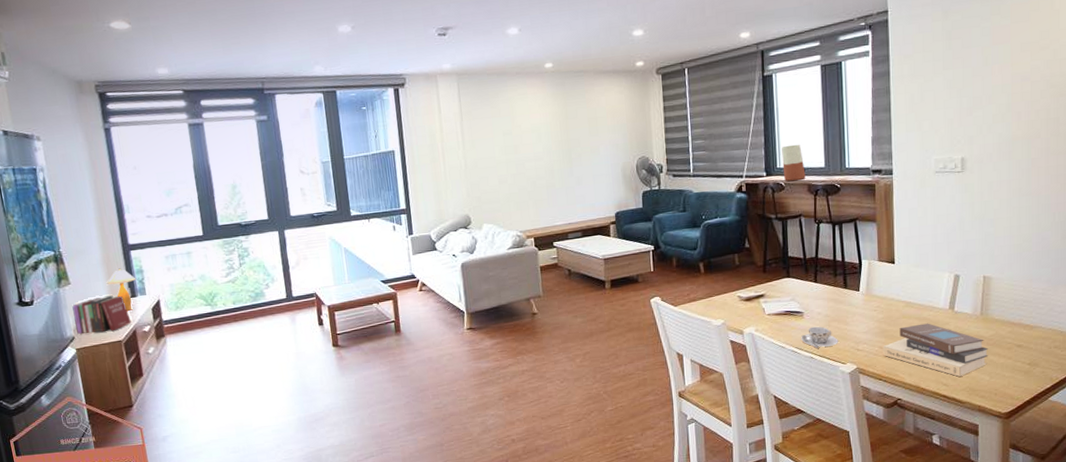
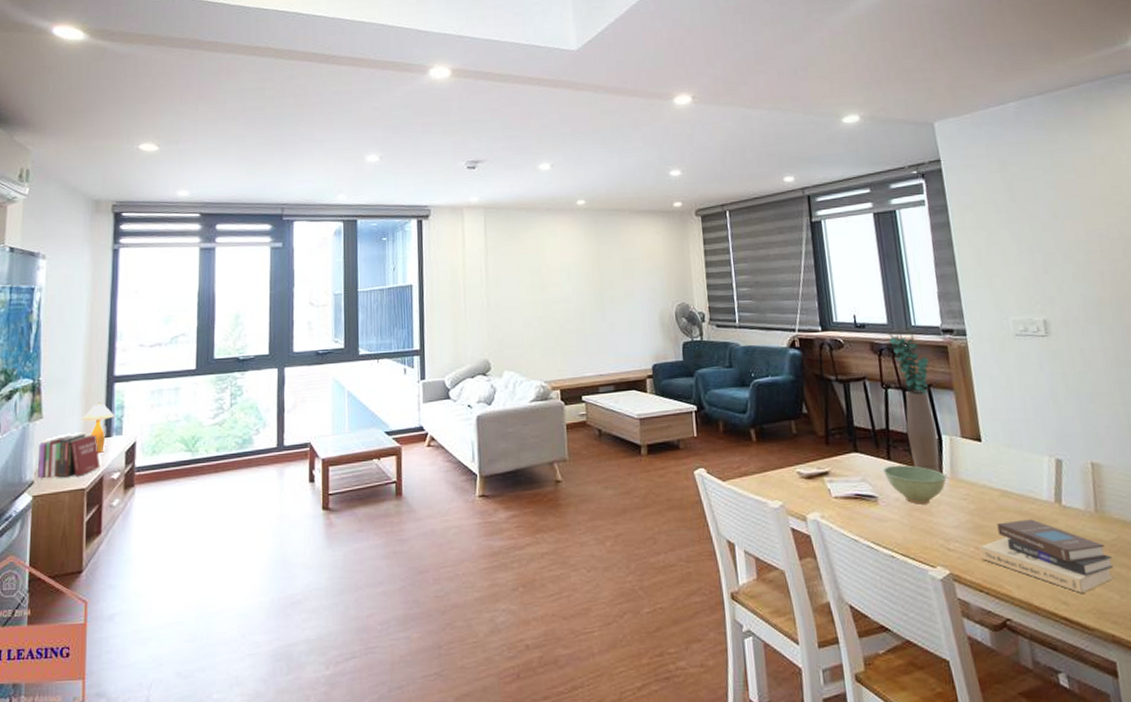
vase: present [782,144,806,182] -> none [837,296,867,339]
teacup: present [801,326,838,349] -> none [877,516,924,545]
bowl: none [810,286,862,317] -> present [883,465,947,504]
vase: none [824,174,859,290] -> present [888,332,940,472]

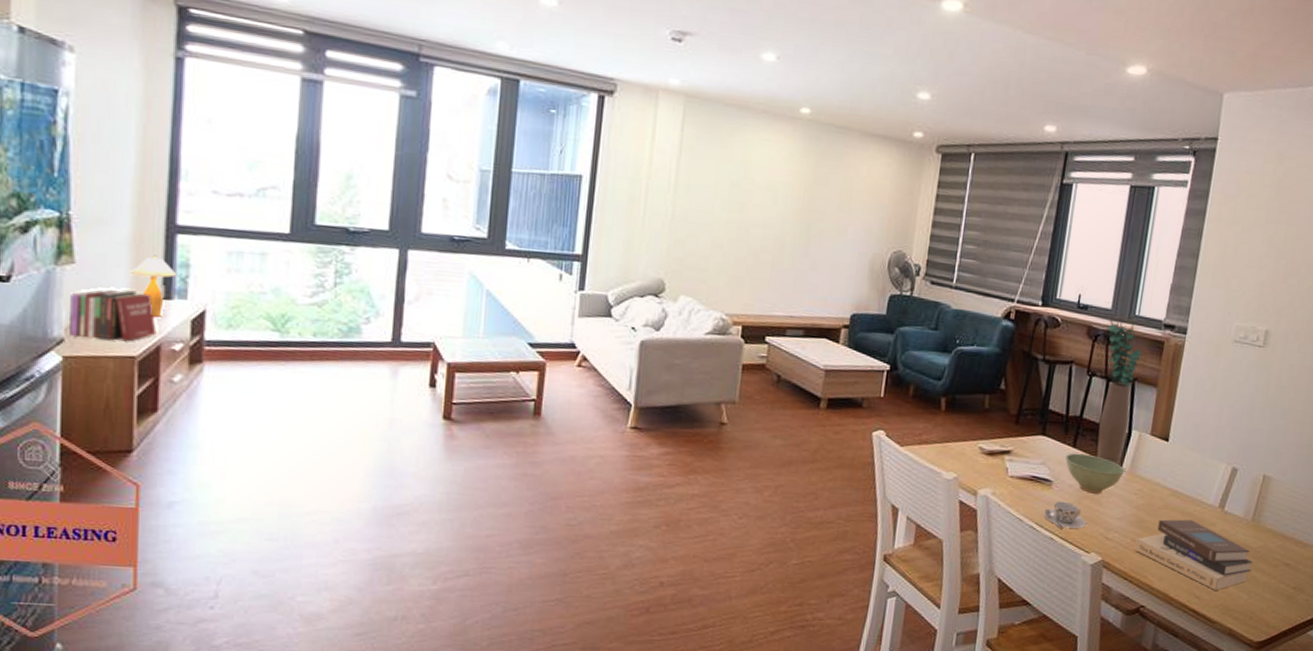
teacup: none [877,516,924,545] -> present [1043,501,1087,529]

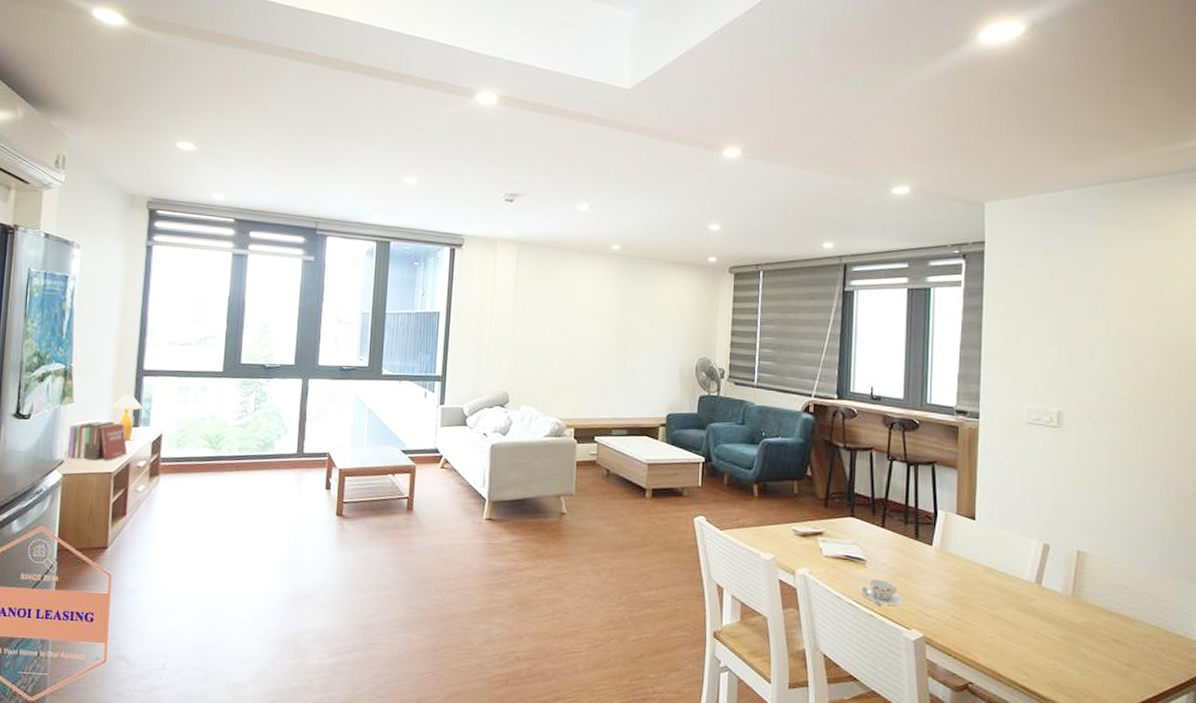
bowl: present [1065,453,1125,494] -> none [876,533,935,572]
vase: present [1096,318,1142,465] -> none [901,407,938,543]
books: present [1134,519,1252,590] -> none [955,595,1079,667]

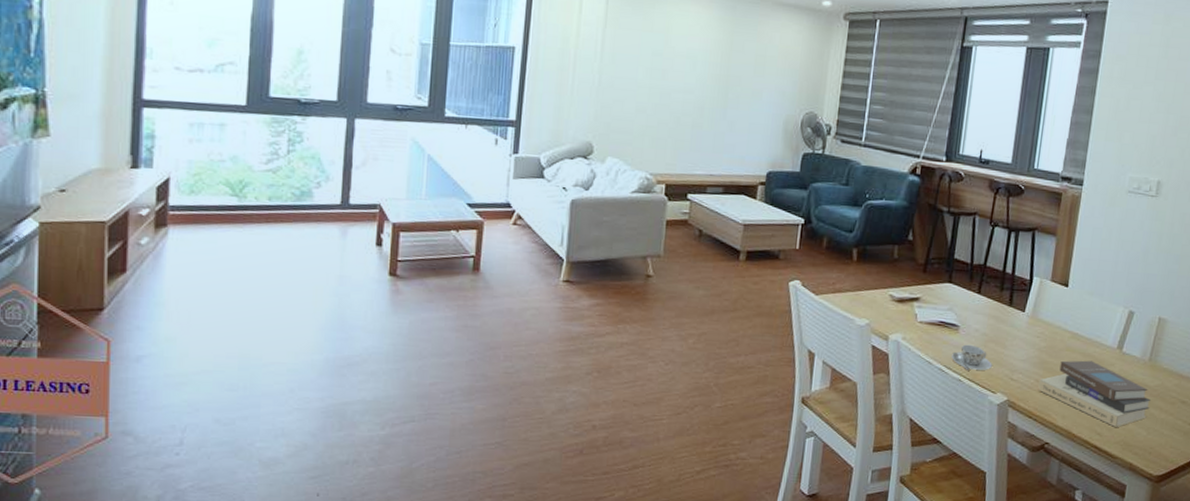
books: present [67,421,128,461] -> none [44,160,125,208]
table lamp: present [111,393,143,441] -> none [100,127,144,185]
books: none [955,595,1079,667] -> present [1038,360,1150,427]

